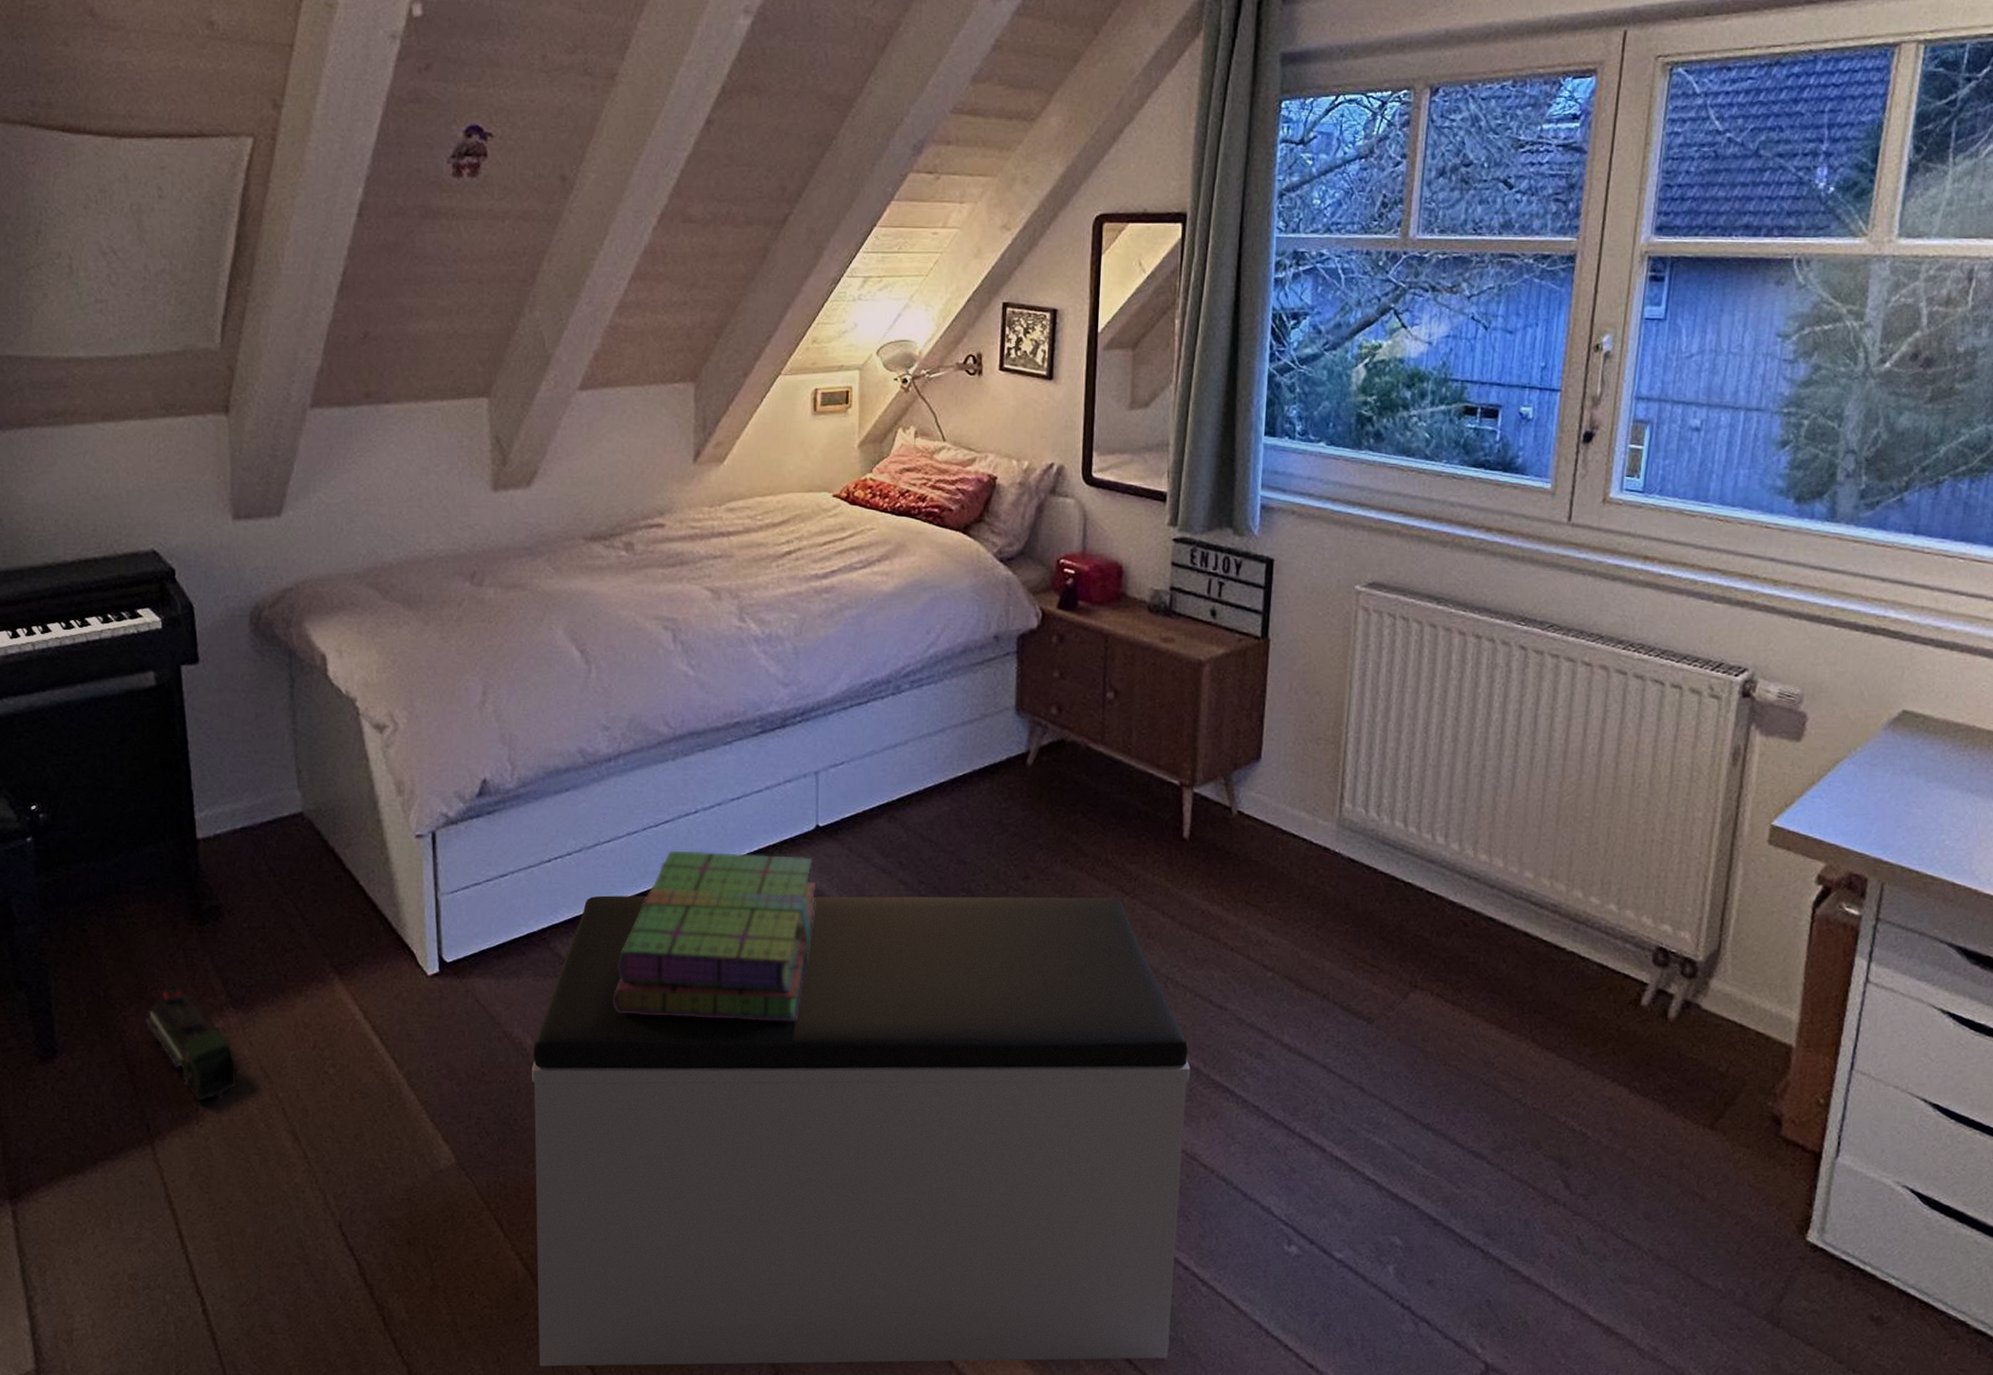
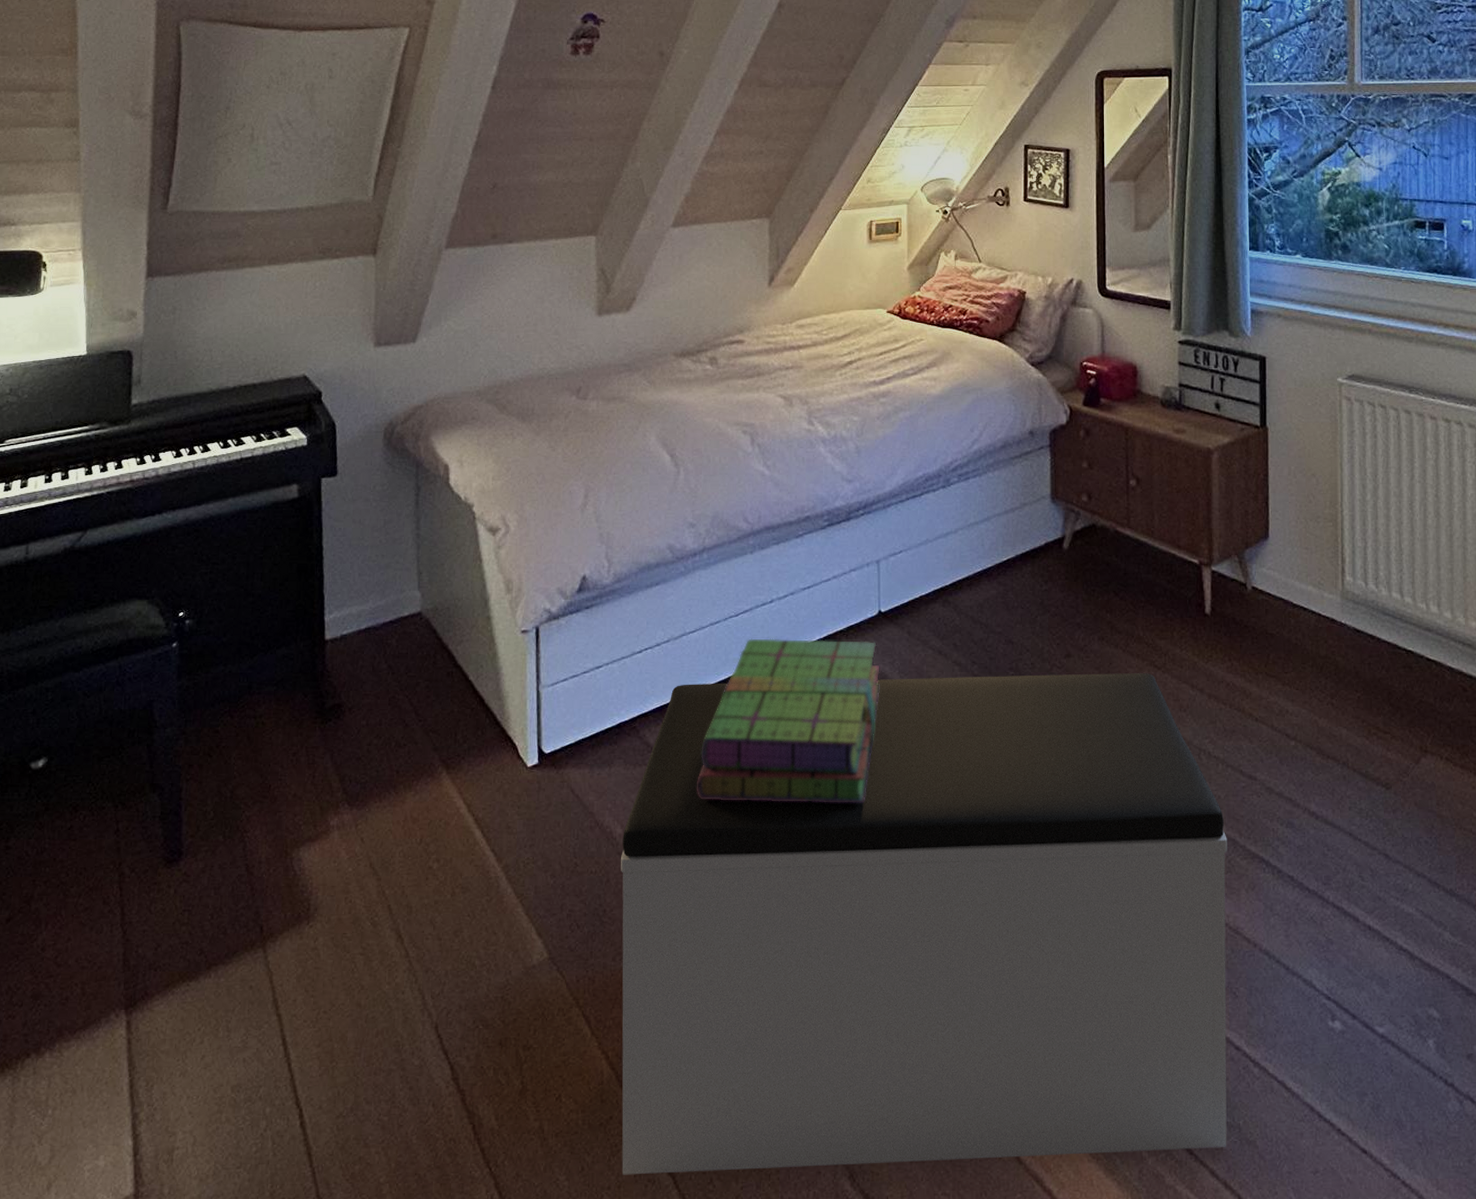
toy train: present [145,985,237,1102] -> none [266,783,349,901]

